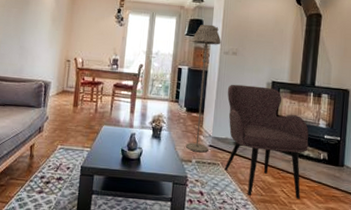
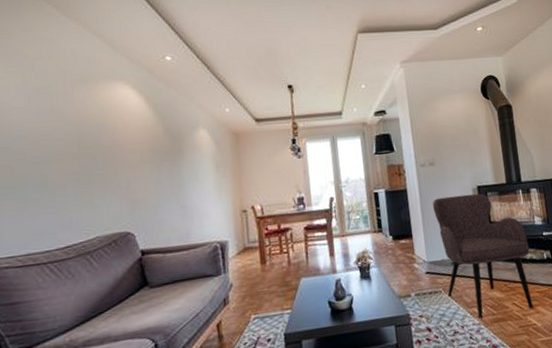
floor lamp: present [185,24,221,153] -> none [382,137,426,284]

